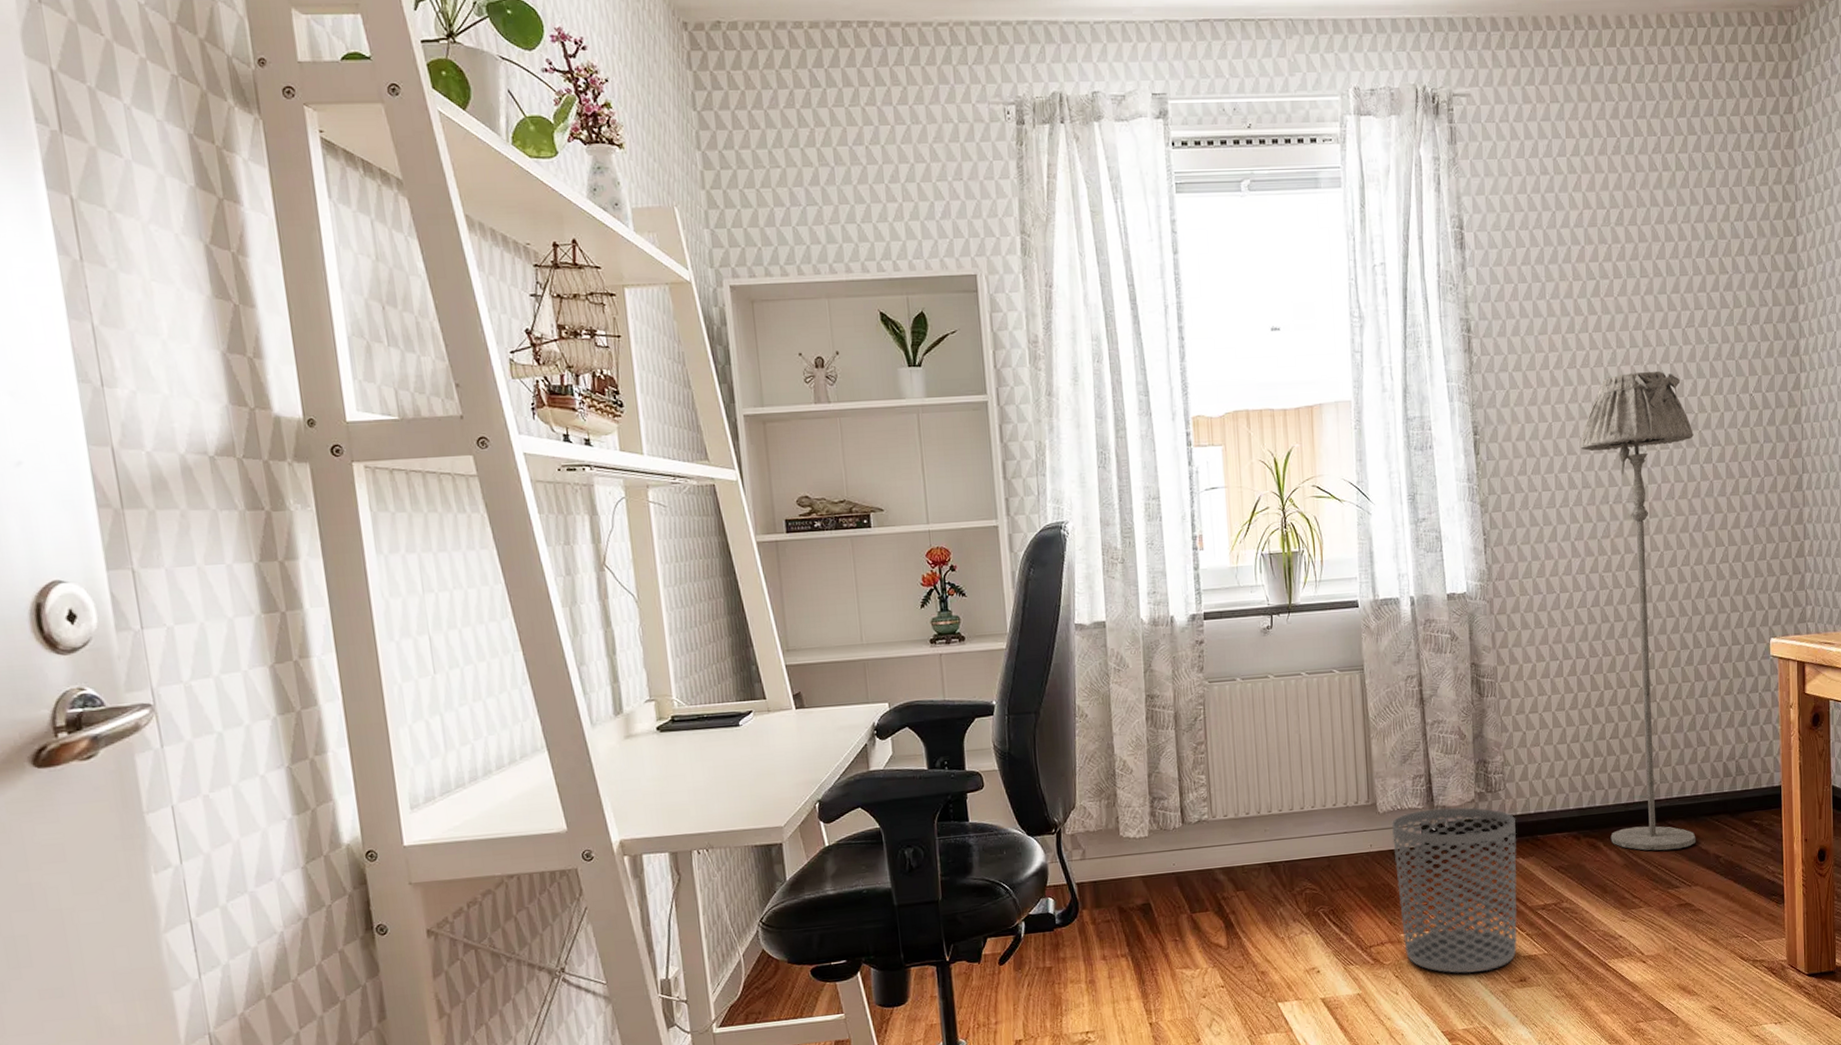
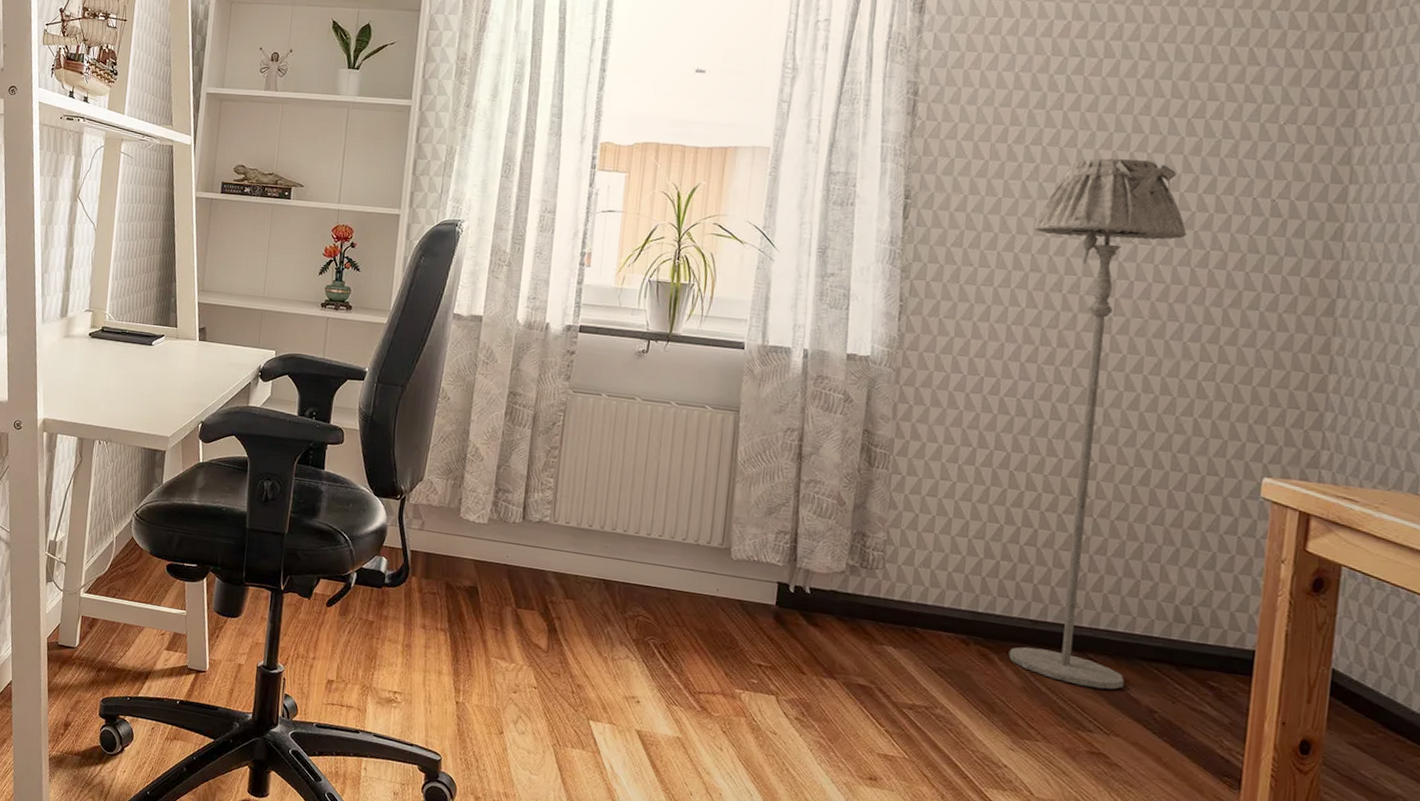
waste bin: present [1391,807,1518,974] -> none [738,567,892,757]

